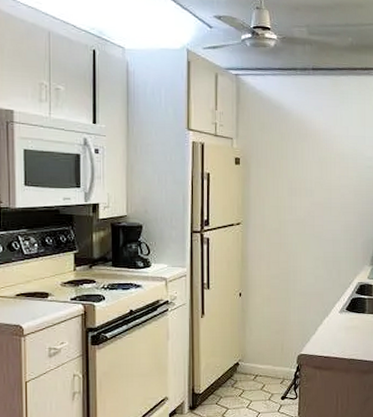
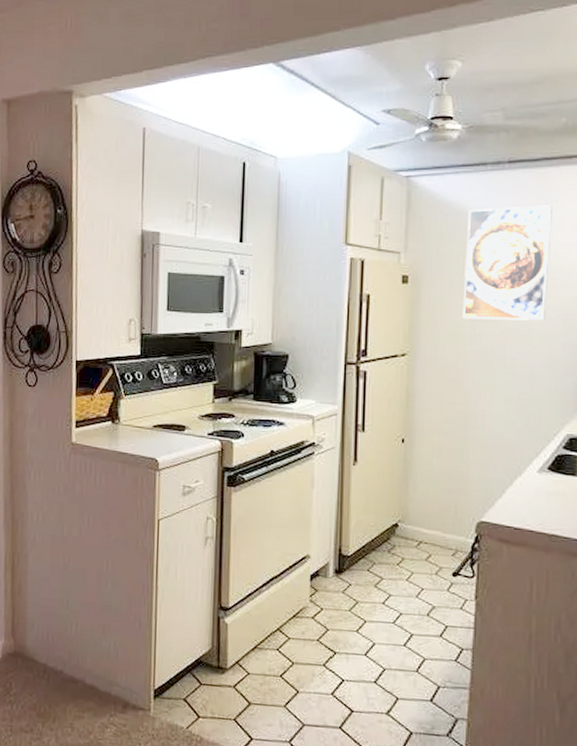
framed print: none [282,105,344,196] -> present [462,205,552,321]

